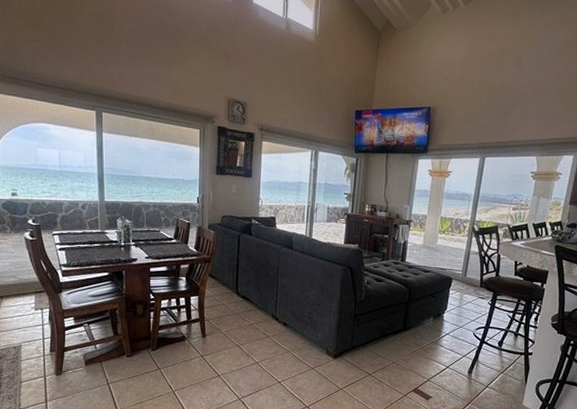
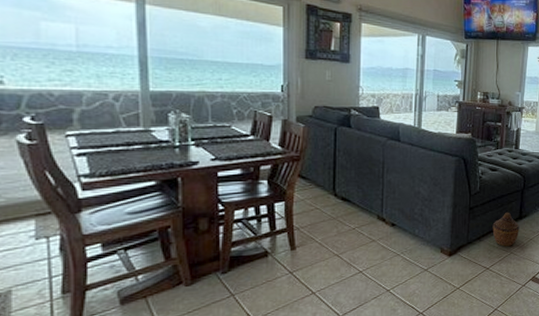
woven basket: none [376,322,403,356] -> present [492,212,519,247]

